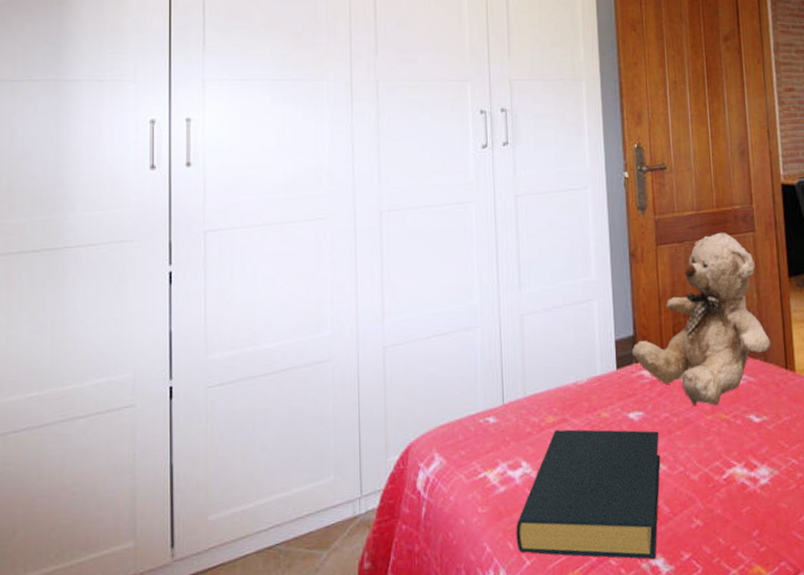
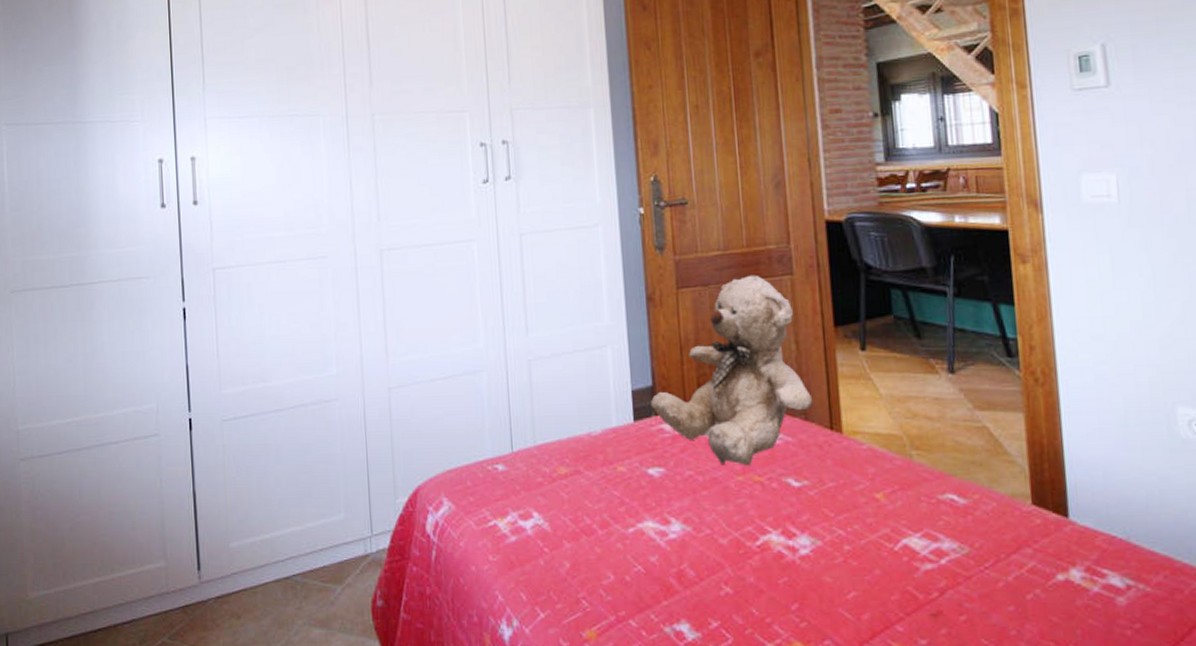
hardback book: present [516,429,661,559] -> none [528,482,685,623]

